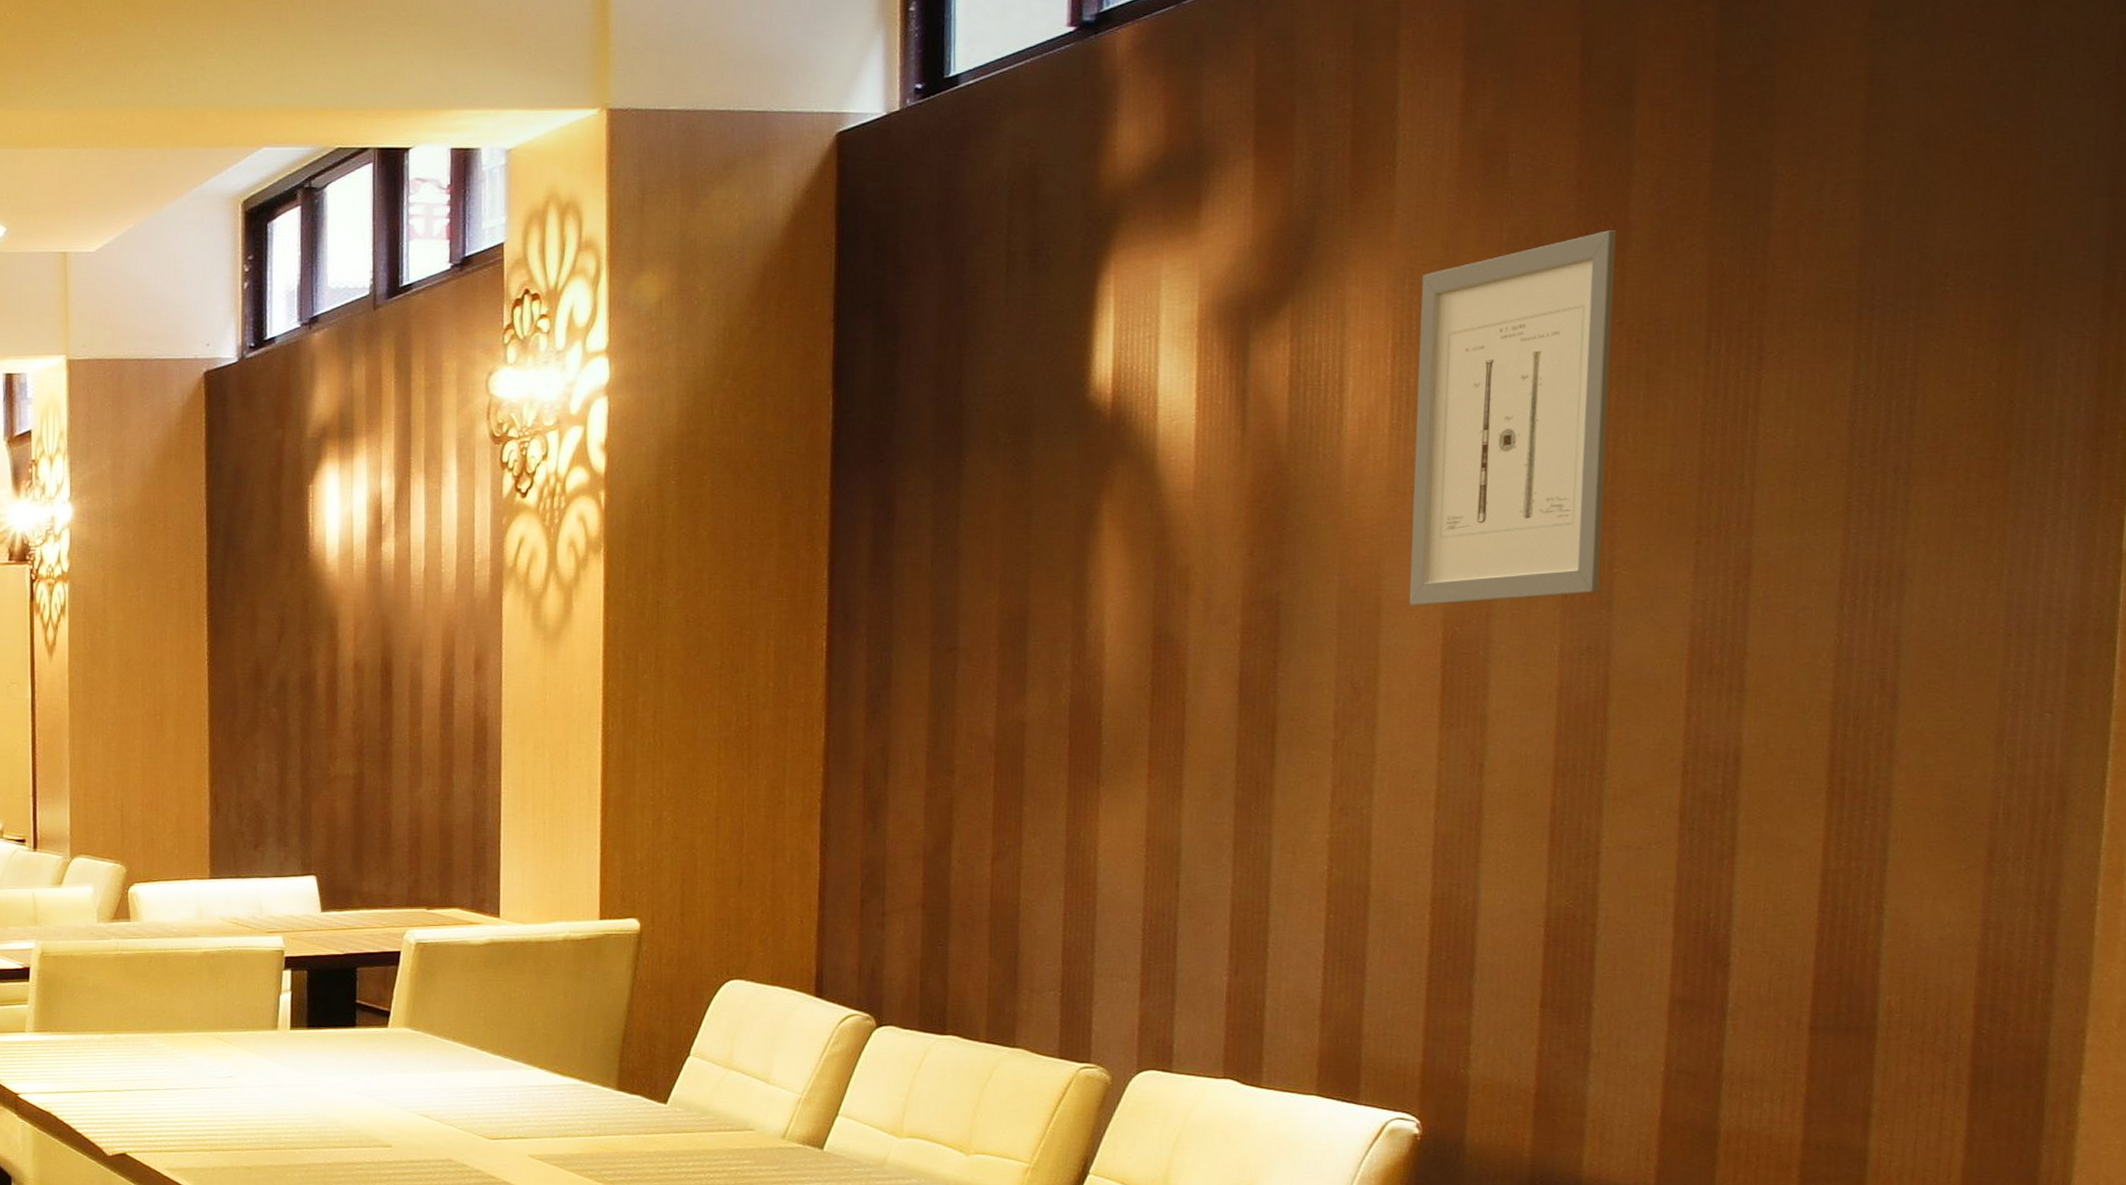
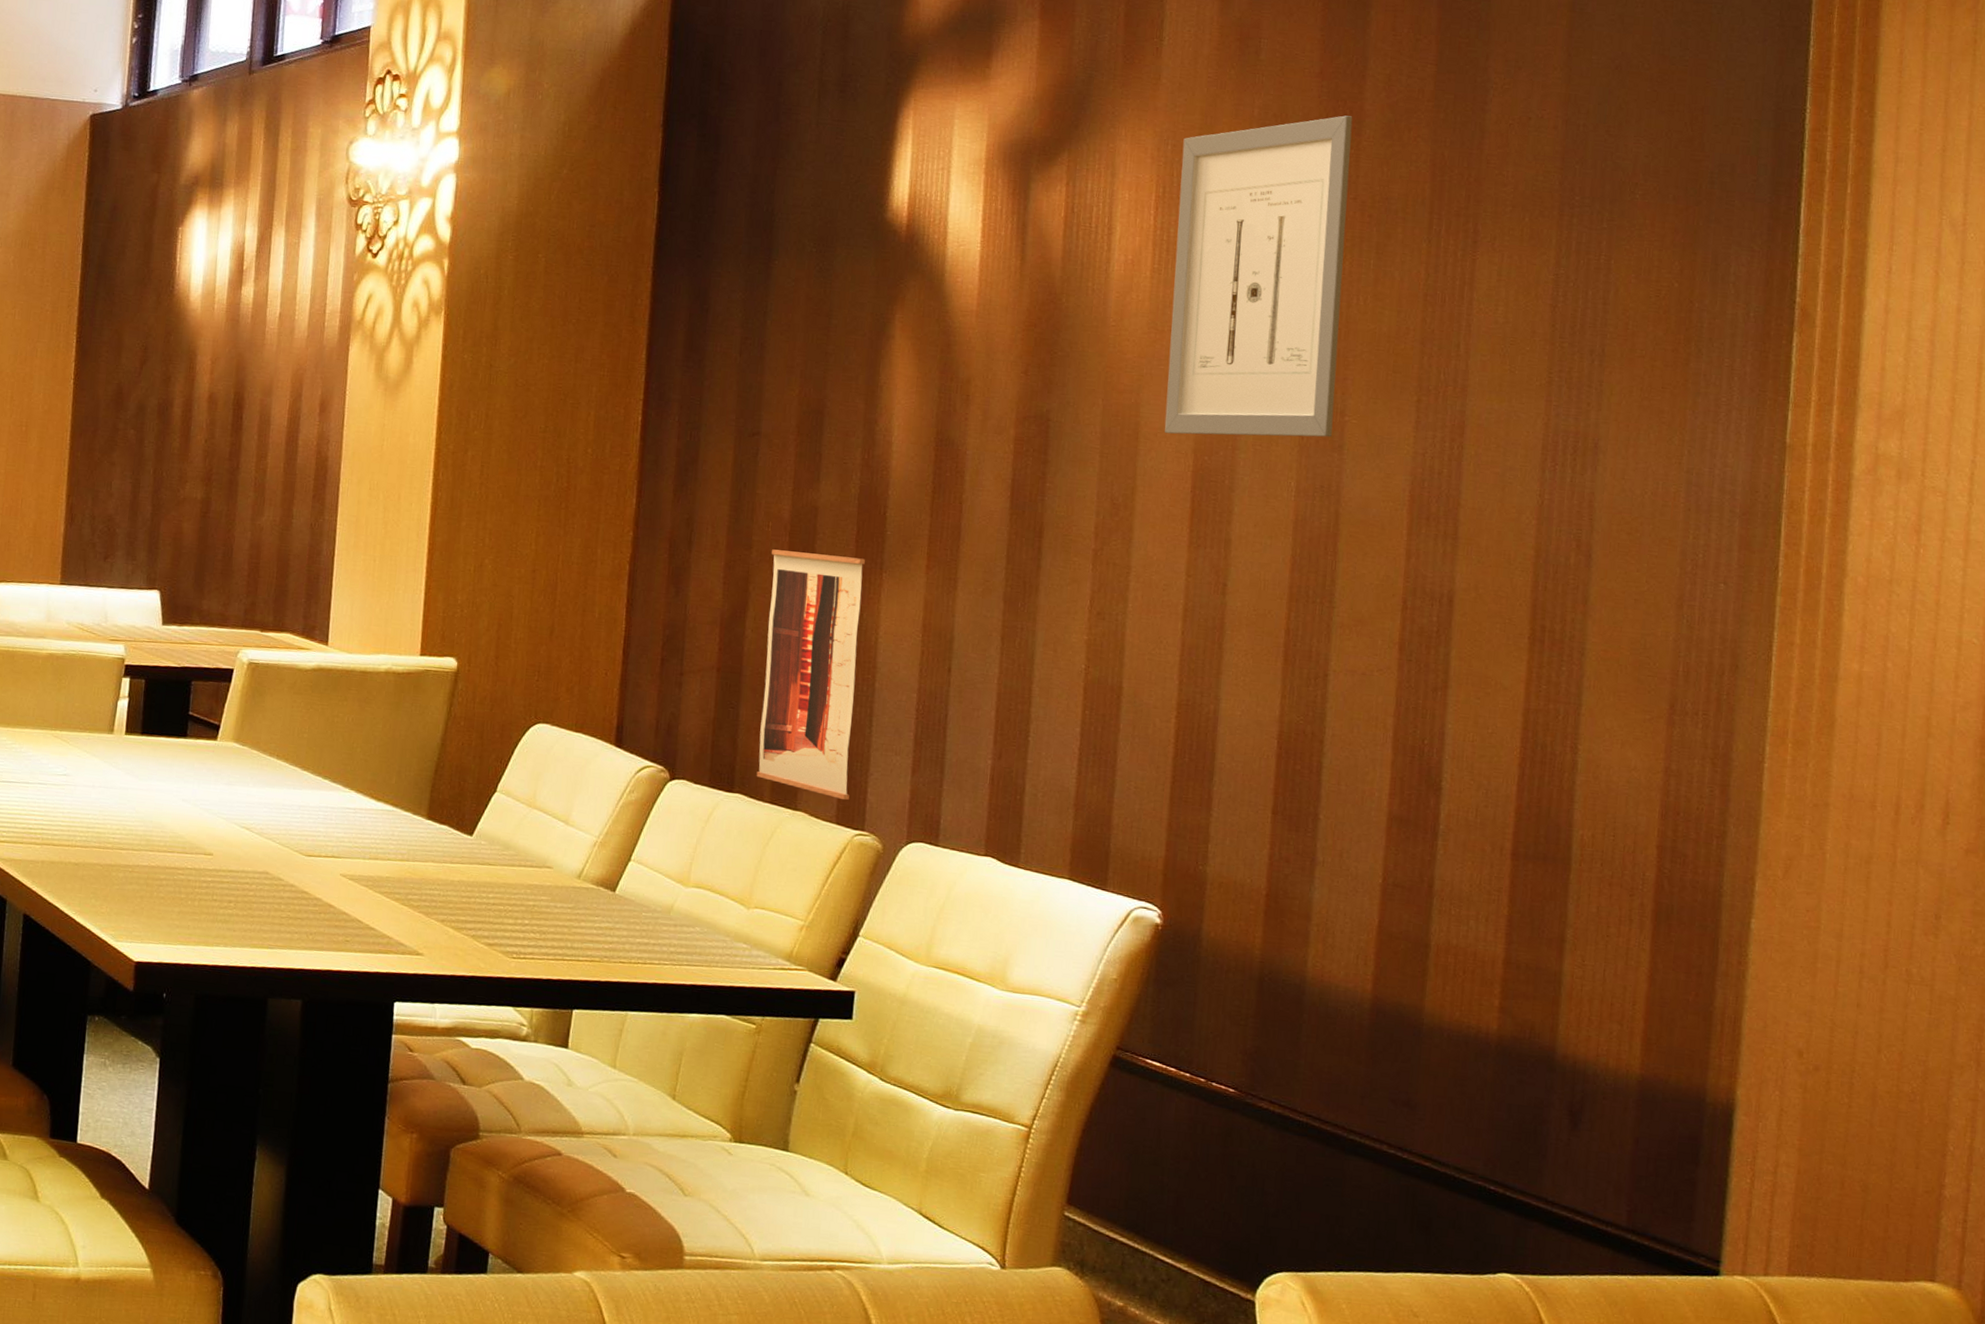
wall art: none [970,772,1081,1033] -> present [756,549,866,800]

